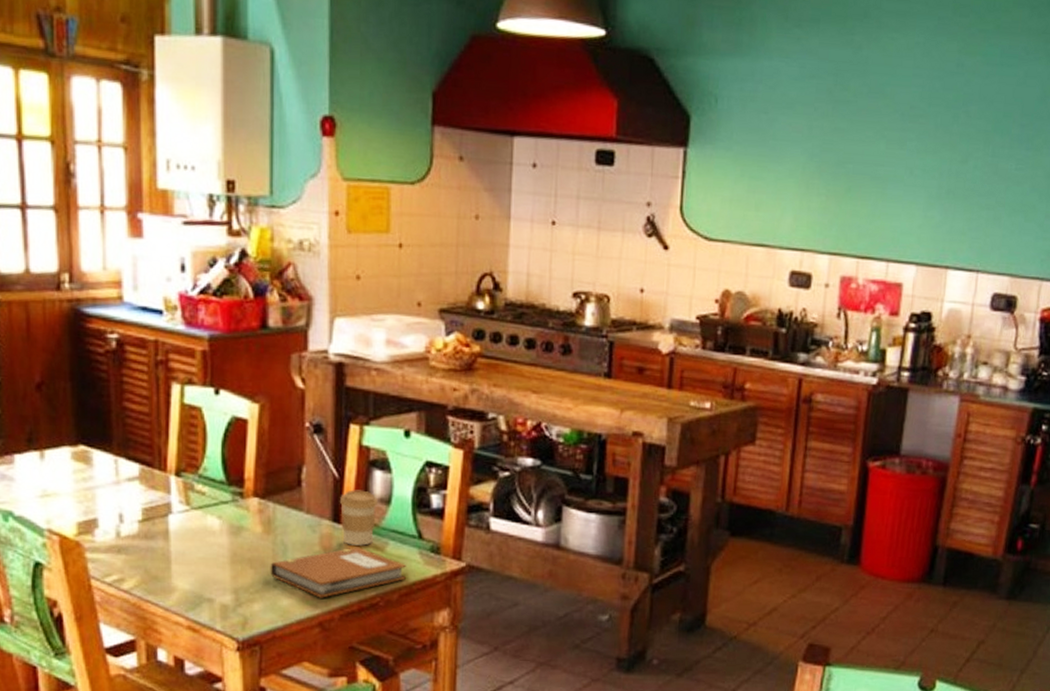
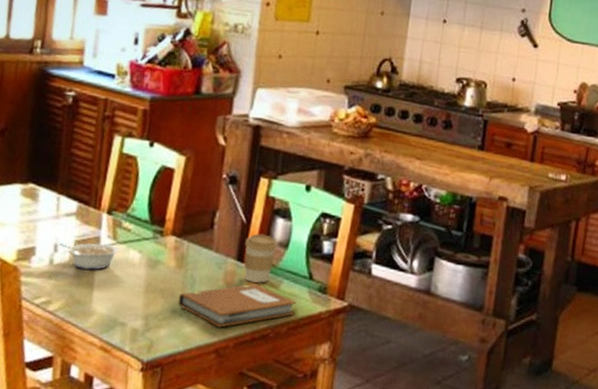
legume: none [124,510,194,541] -> present [59,243,119,270]

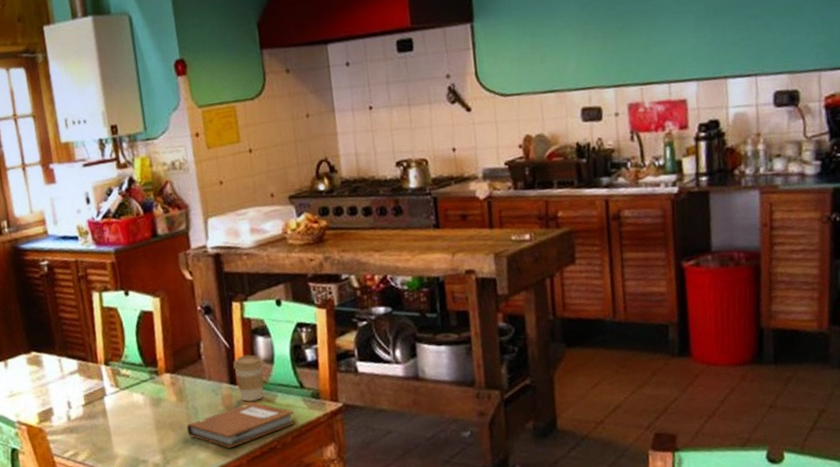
legume: present [59,243,119,270] -> none [71,392,124,420]

